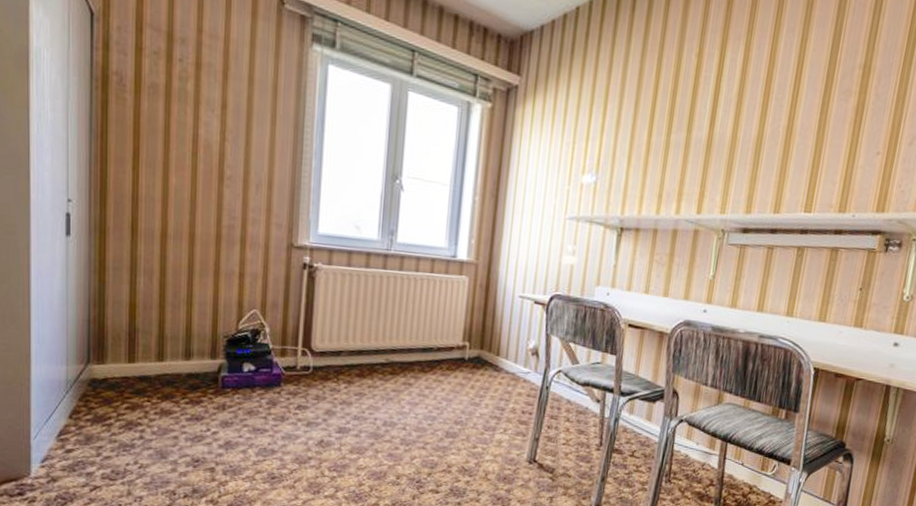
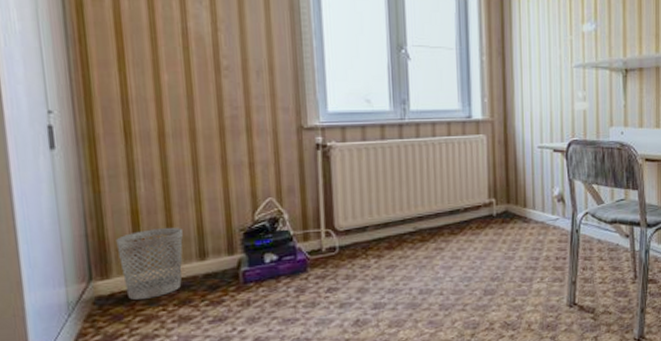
wastebasket: none [114,323,172,389] -> present [116,228,183,300]

